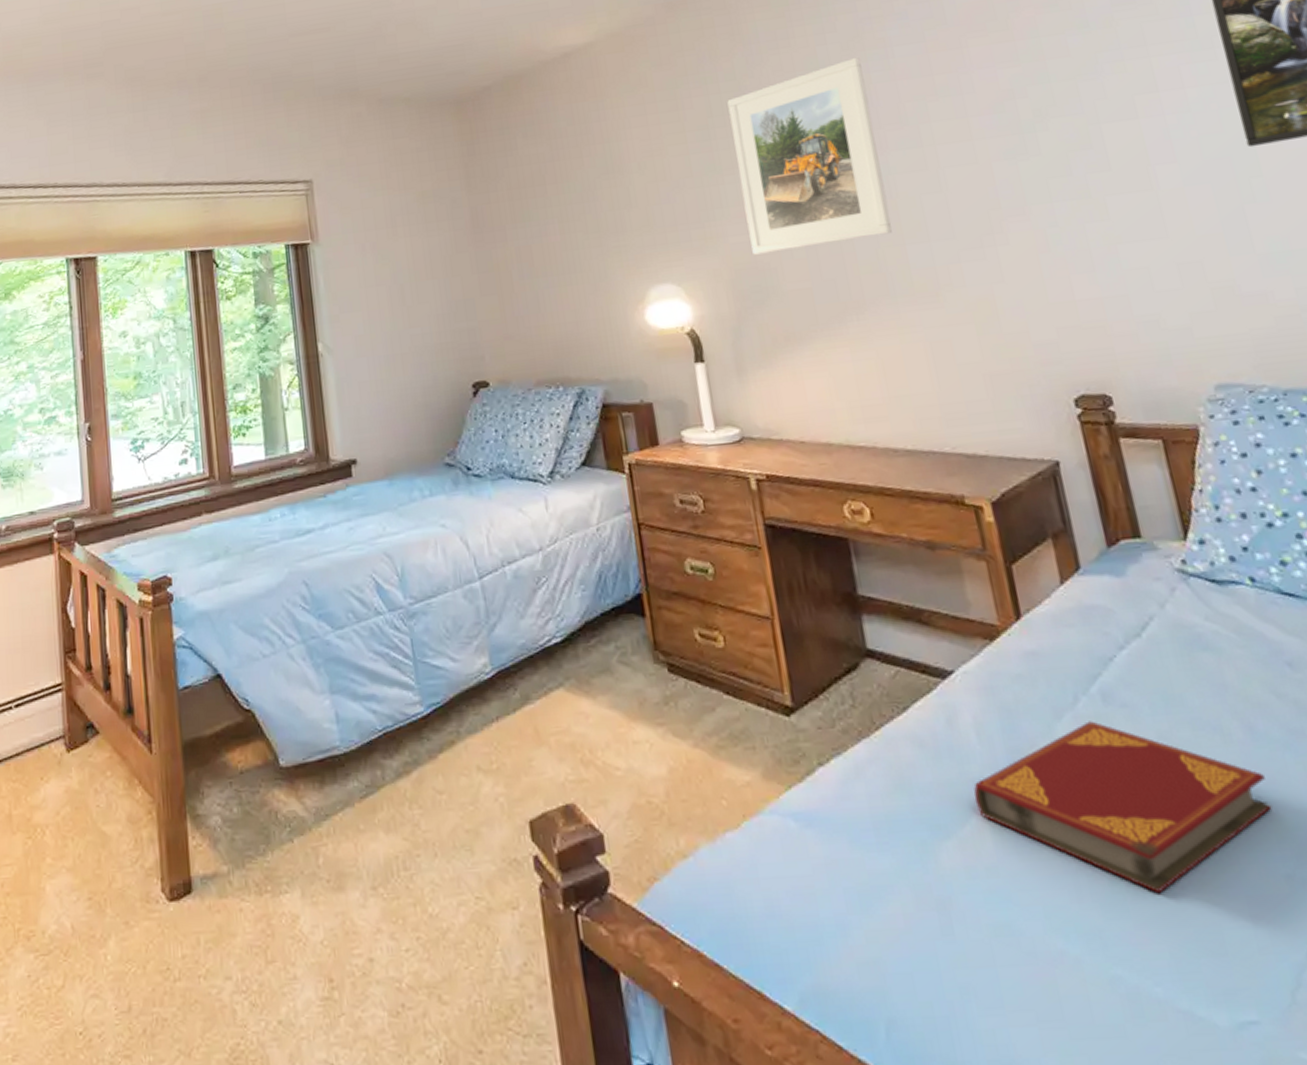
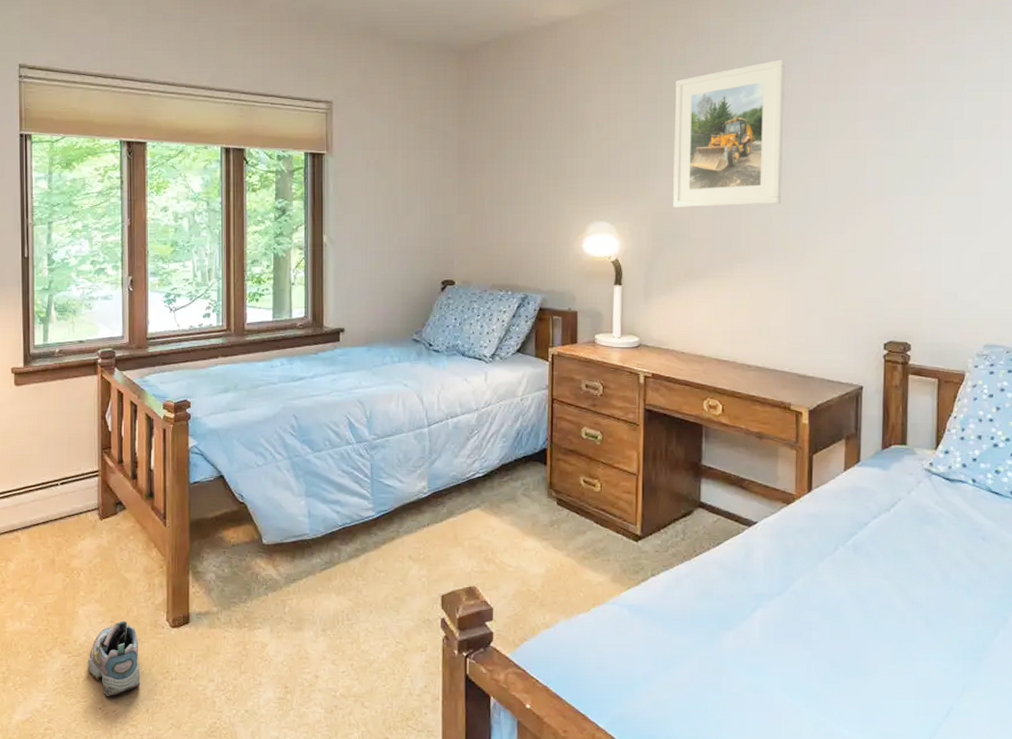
sneaker: none [61,896,133,1013] -> present [88,621,140,696]
hardback book: present [973,721,1272,894] -> none [753,563,947,674]

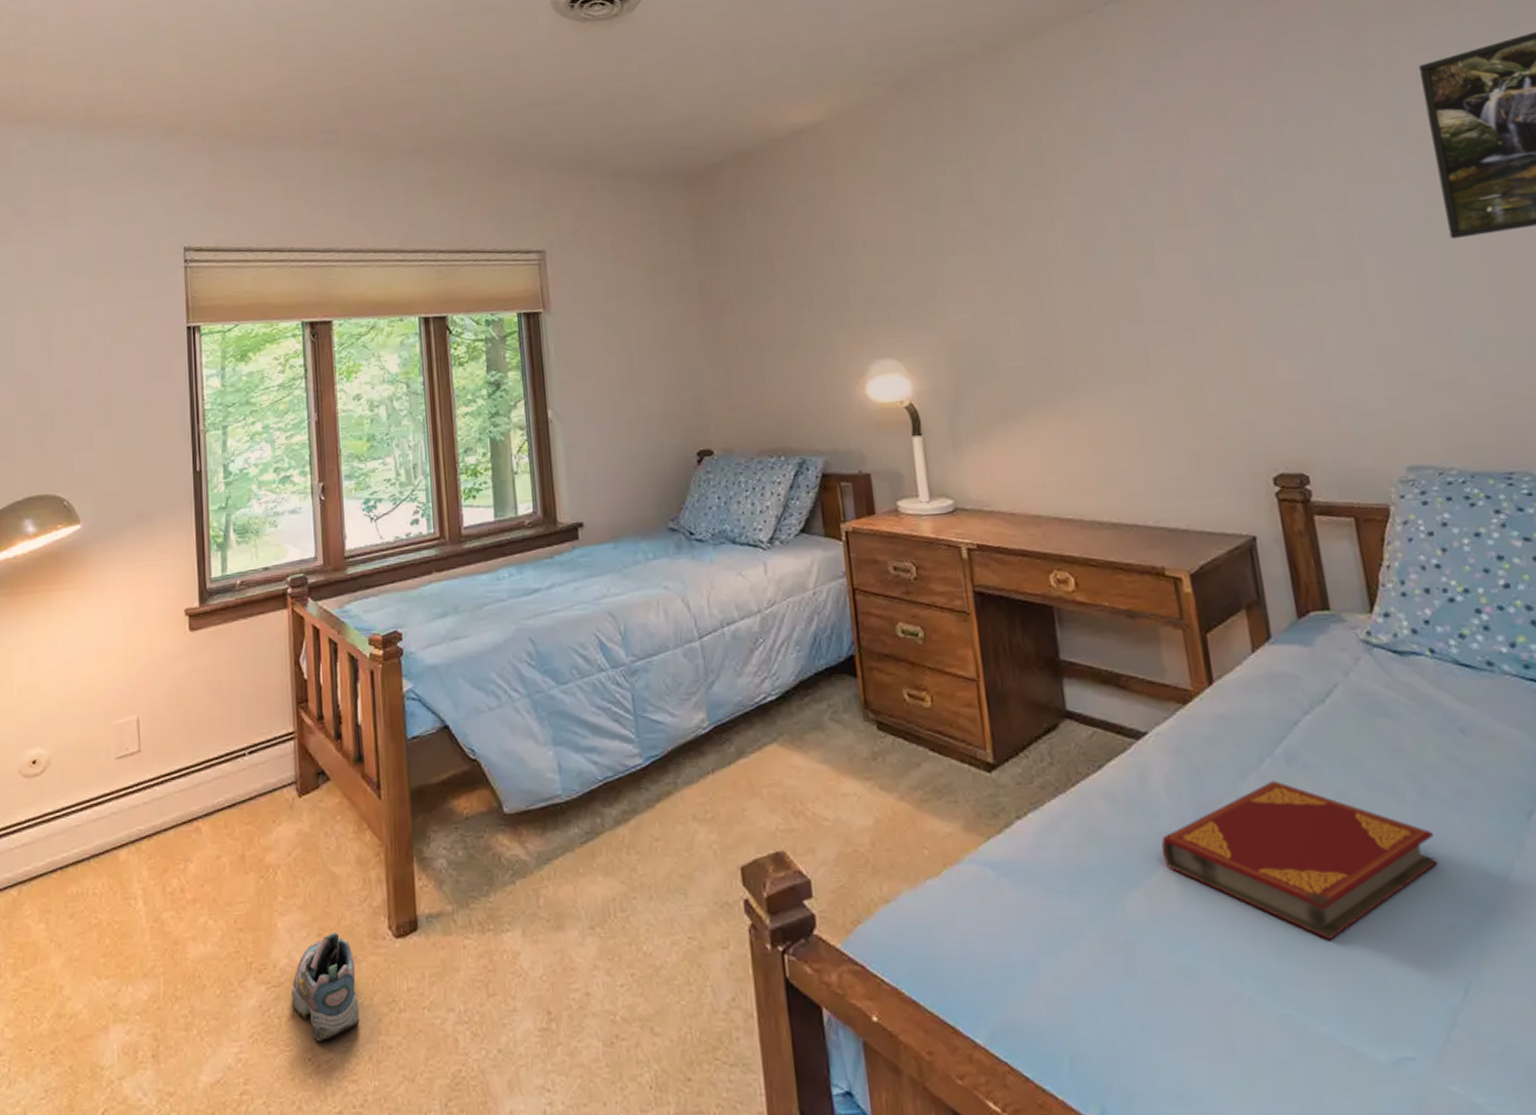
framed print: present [673,60,785,208] -> none [952,143,1107,333]
hardback book: none [753,563,947,674] -> present [1161,780,1439,941]

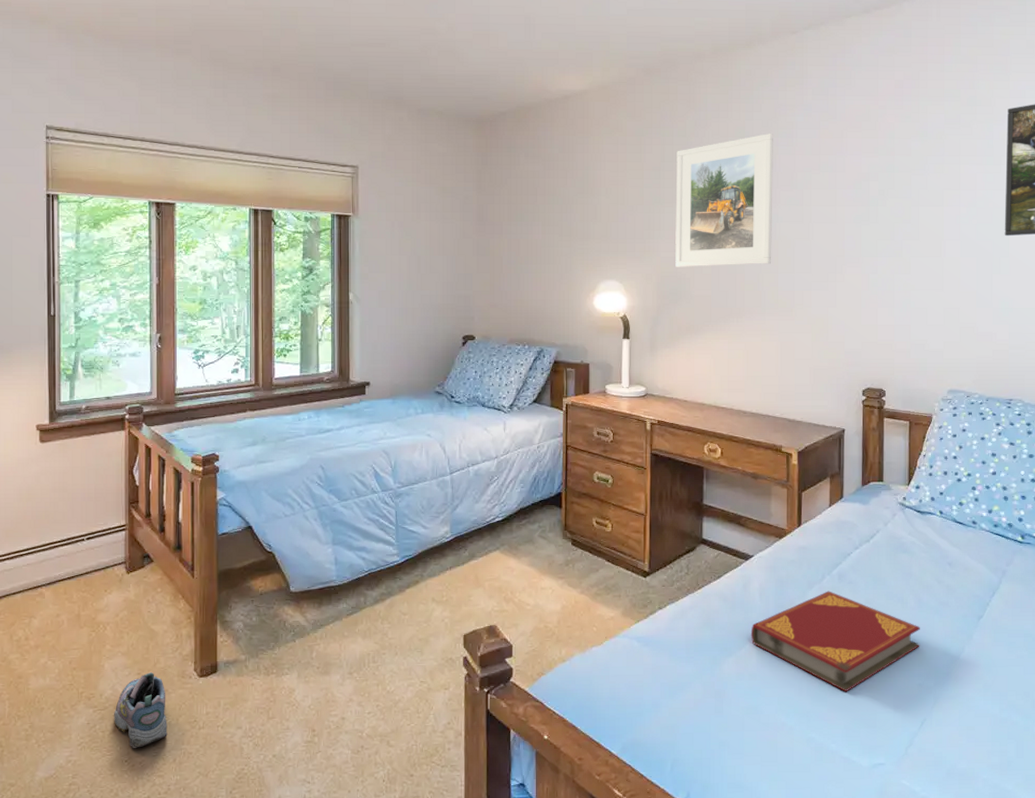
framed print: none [952,143,1107,333] -> present [675,134,773,267]

